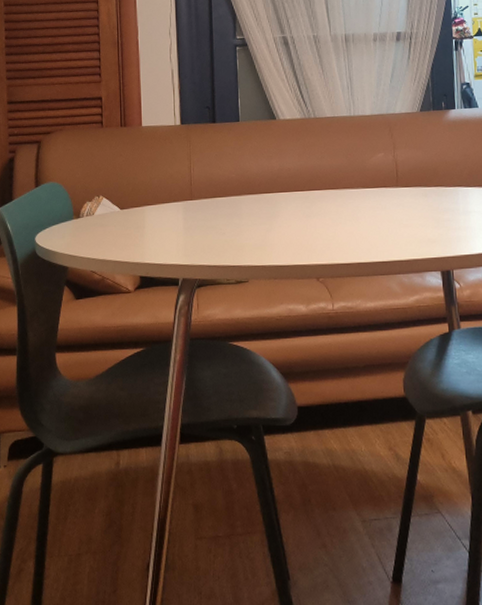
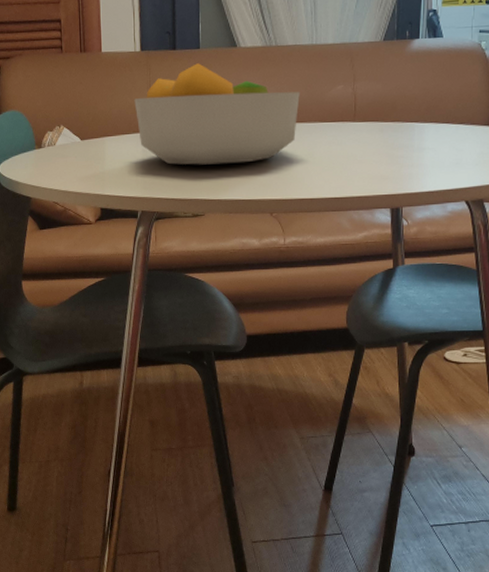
fruit bowl: none [174,135,341,232] -> present [134,63,300,165]

